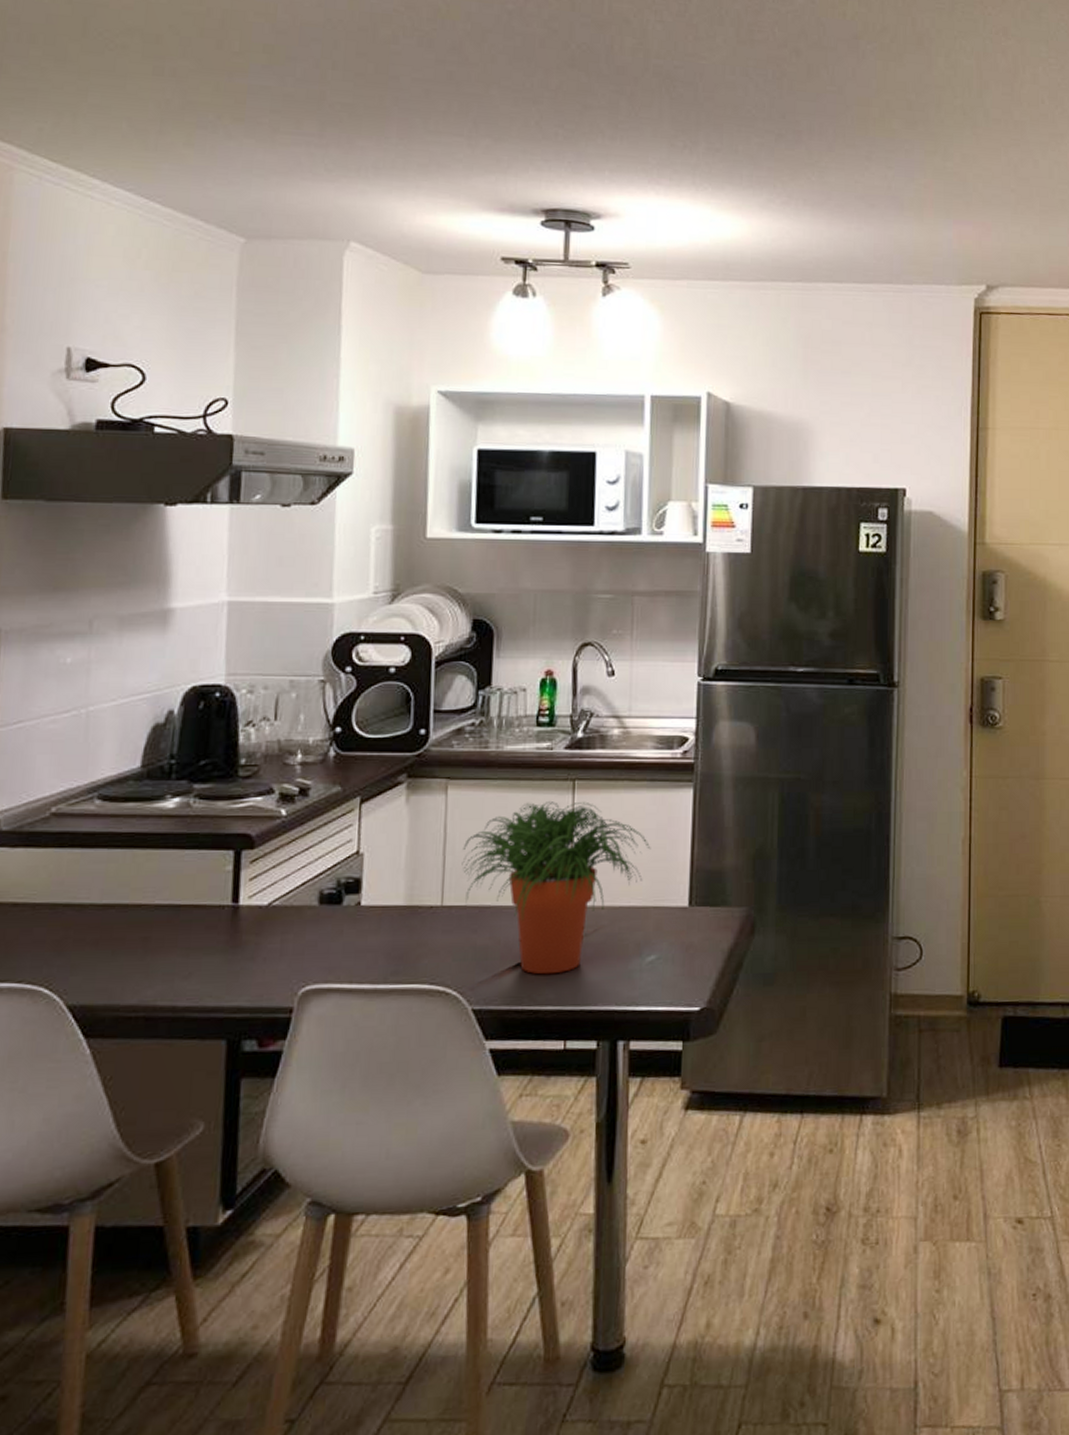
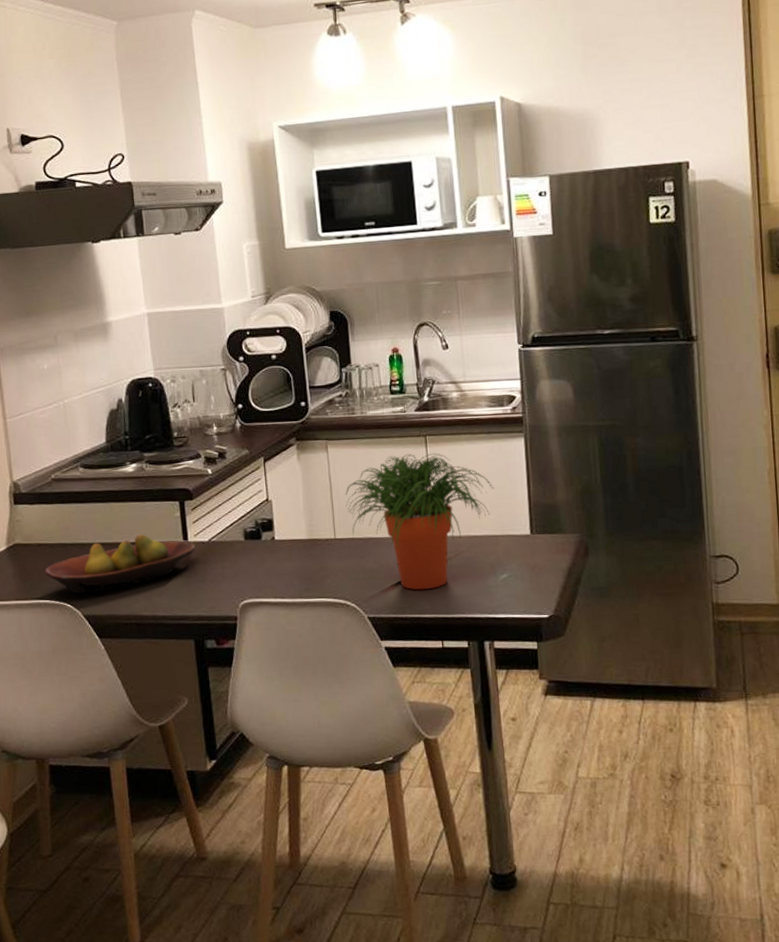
fruit bowl: none [17,894,248,975] -> present [45,535,195,594]

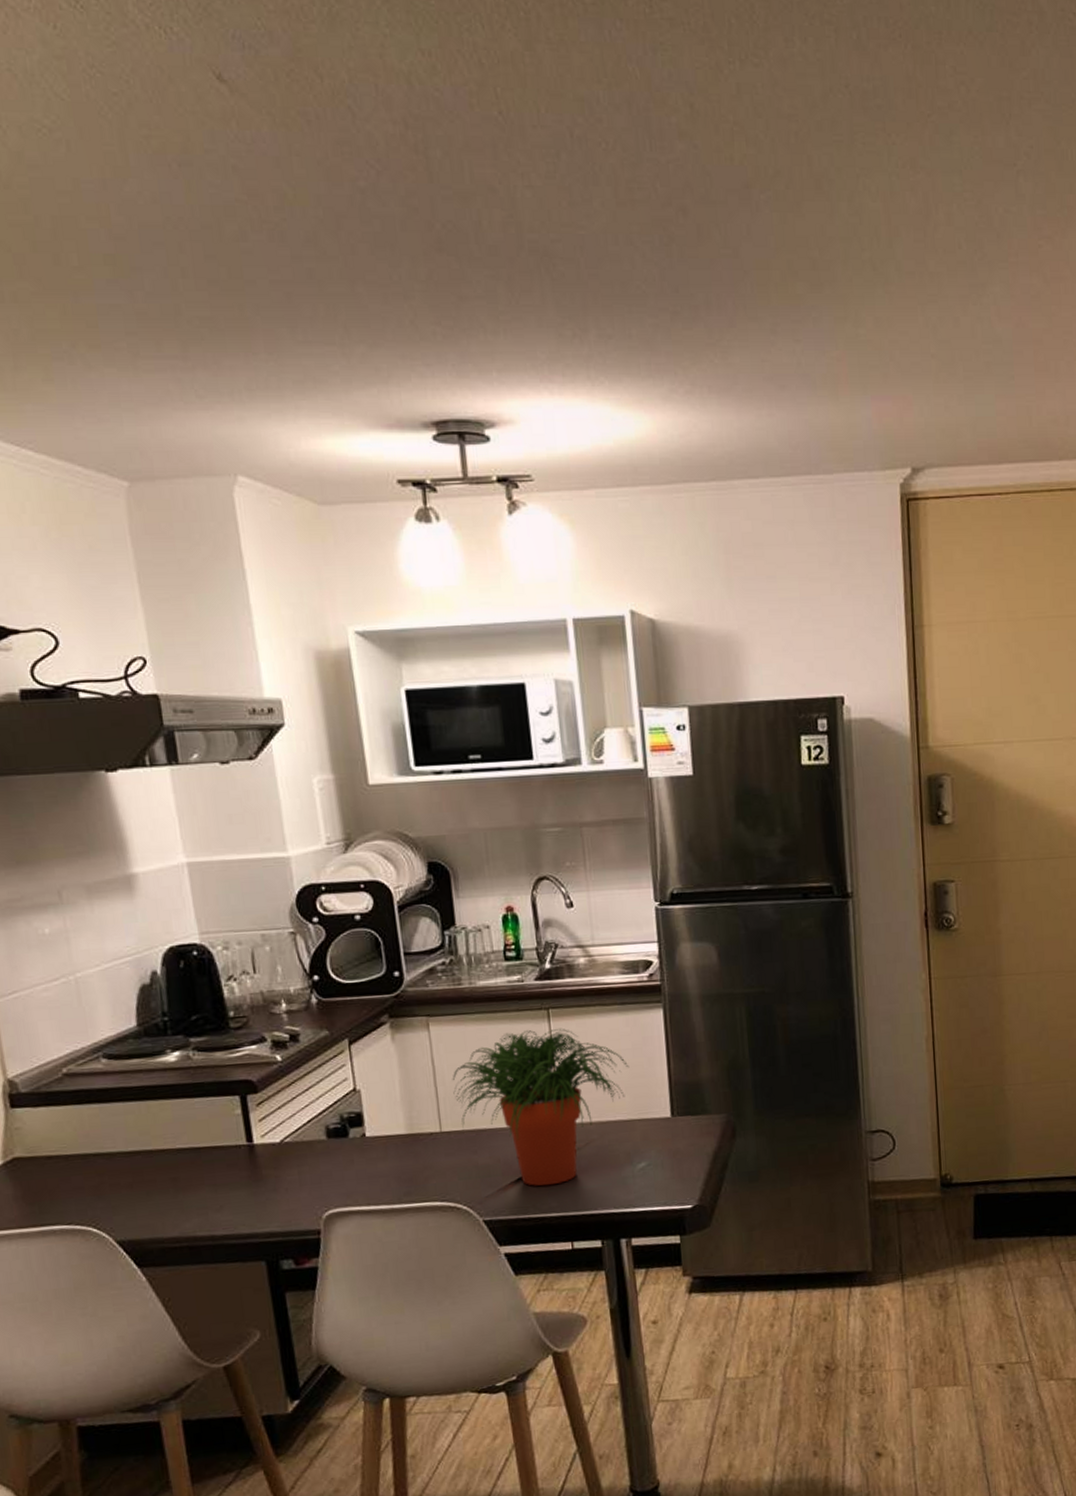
fruit bowl: present [45,535,195,594] -> none [59,1138,263,1216]

